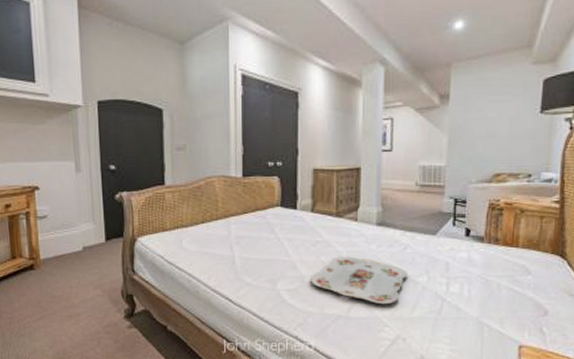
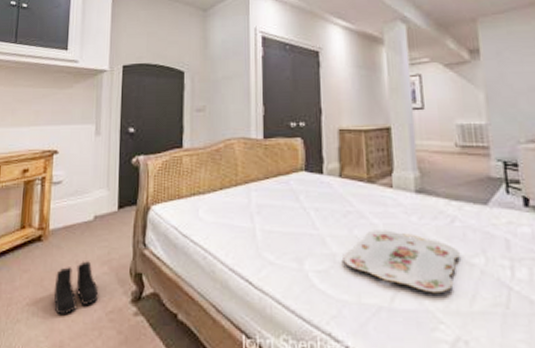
boots: none [51,286,95,330] -> present [54,261,99,316]

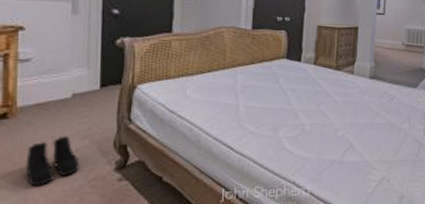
serving tray: present [343,230,460,294] -> none [310,106,393,150]

